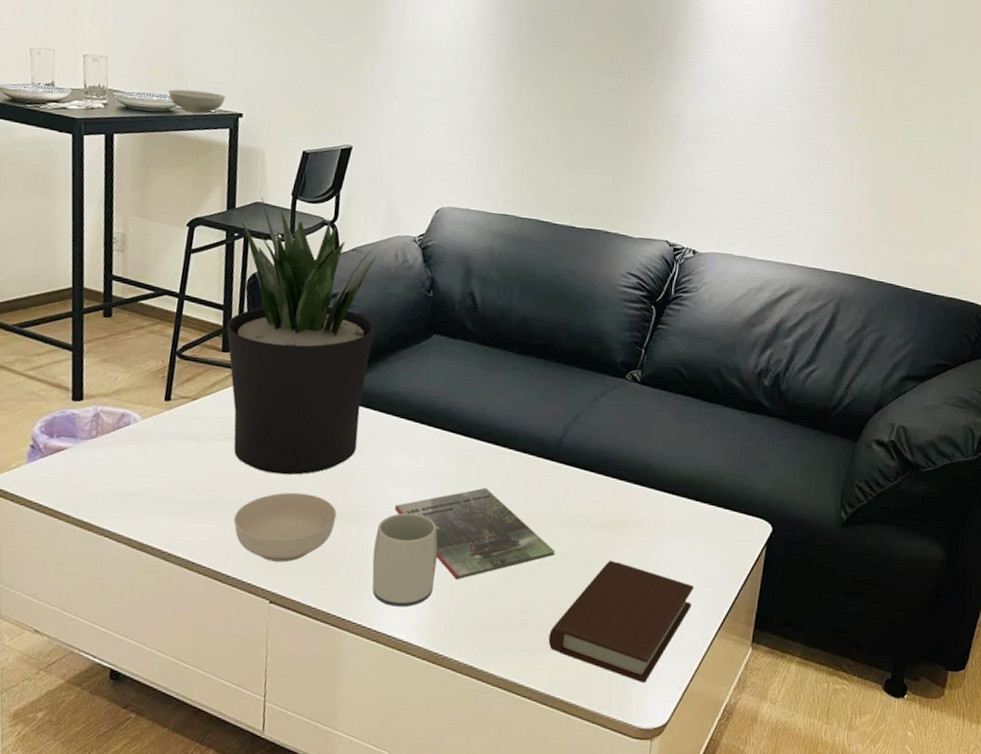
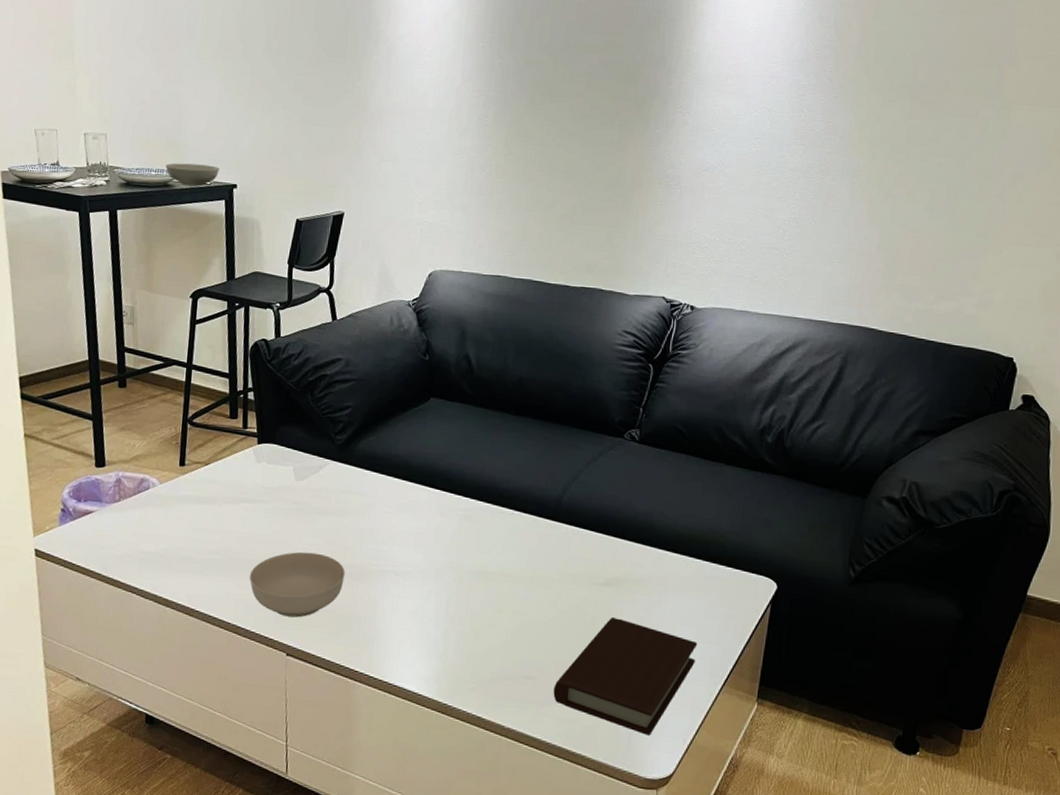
planter: present [226,197,377,475] -> none [232,266,374,535]
mug: present [372,512,438,607] -> none [381,571,443,661]
magazine: present [394,487,555,580] -> none [399,546,557,635]

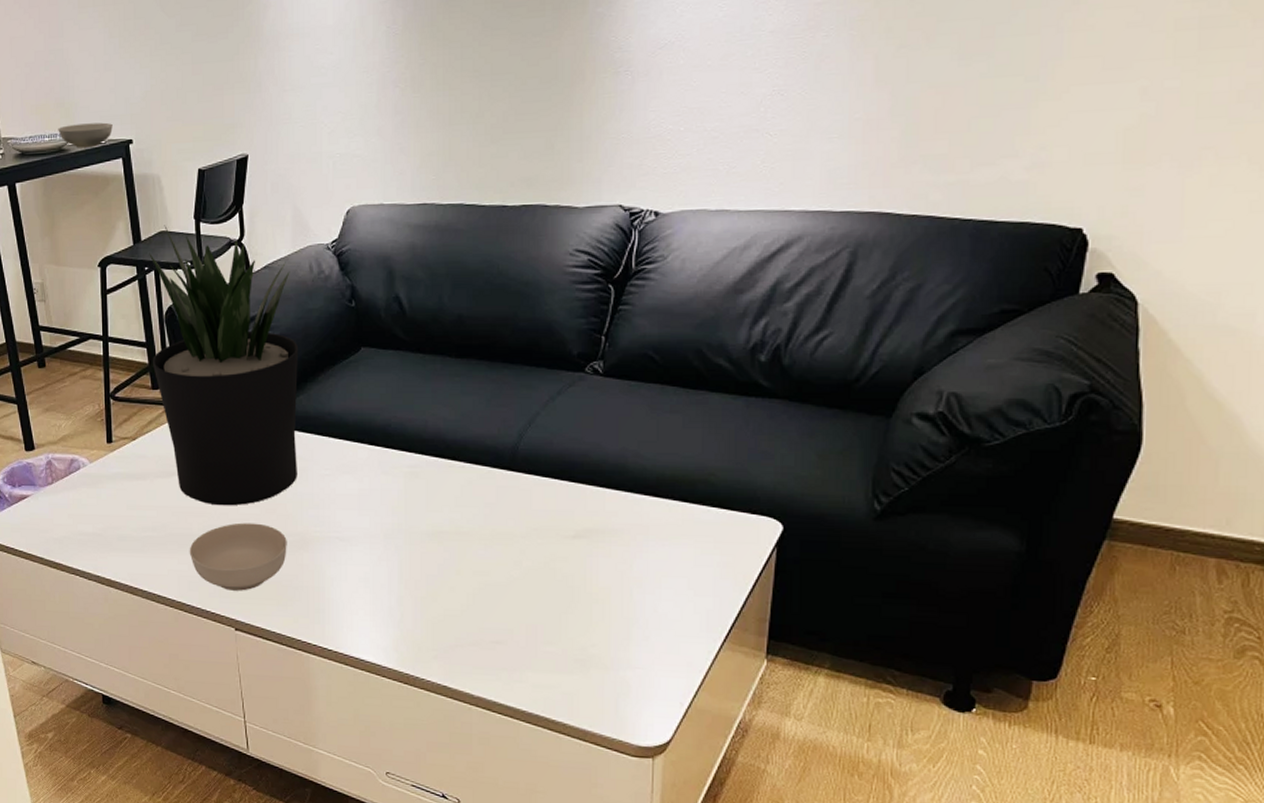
planter: none [232,266,374,535] -> present [149,225,299,506]
book: present [553,616,698,735] -> none [525,572,690,700]

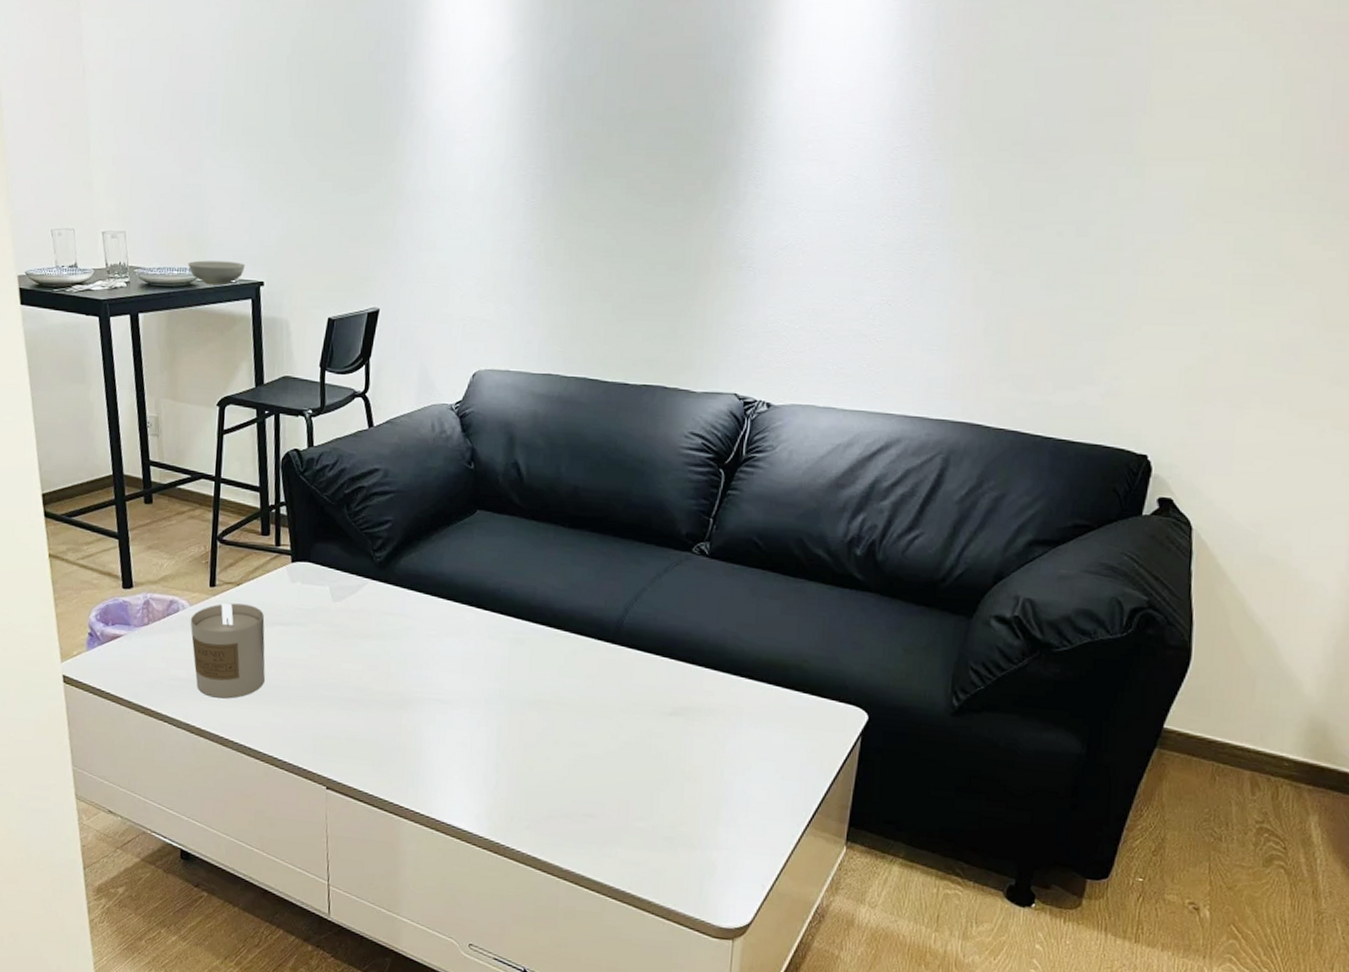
candle: none [91,457,167,550] -> present [190,602,265,699]
planter: present [149,225,299,506] -> none [264,370,415,661]
bowl: present [189,522,287,591] -> none [285,678,387,749]

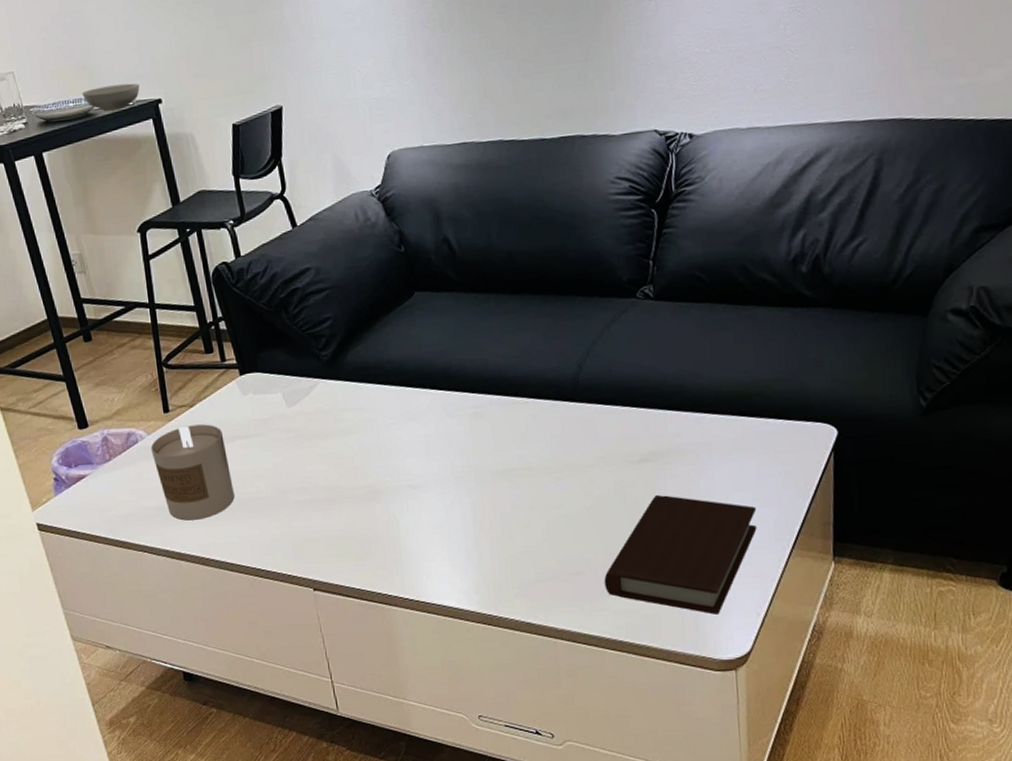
book: none [616,749,778,880] -> present [604,494,757,615]

